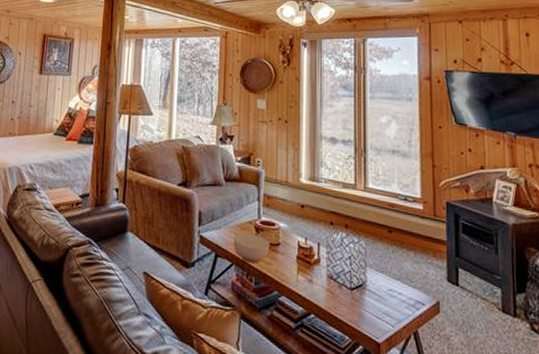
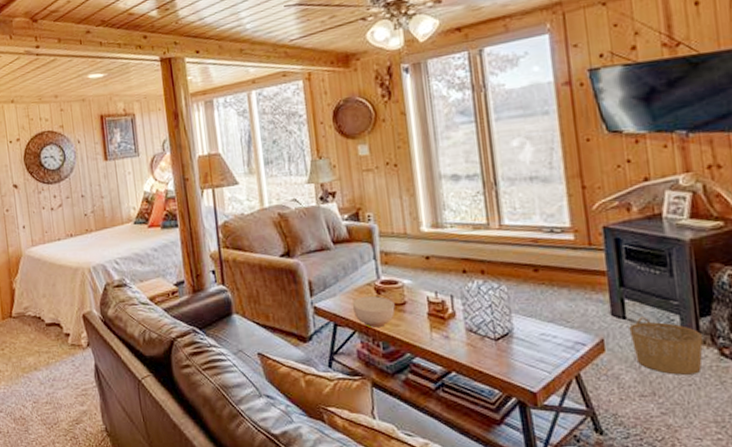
basket: none [460,286,519,344] -> present [629,317,704,375]

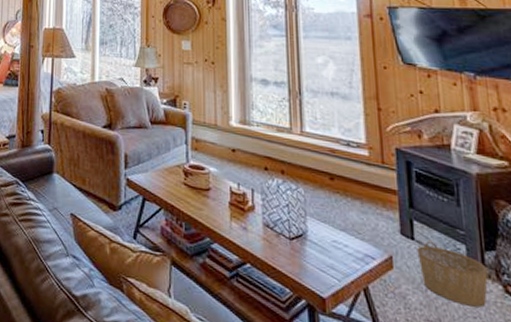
bowl: present [351,295,395,328] -> none [161,176,200,208]

